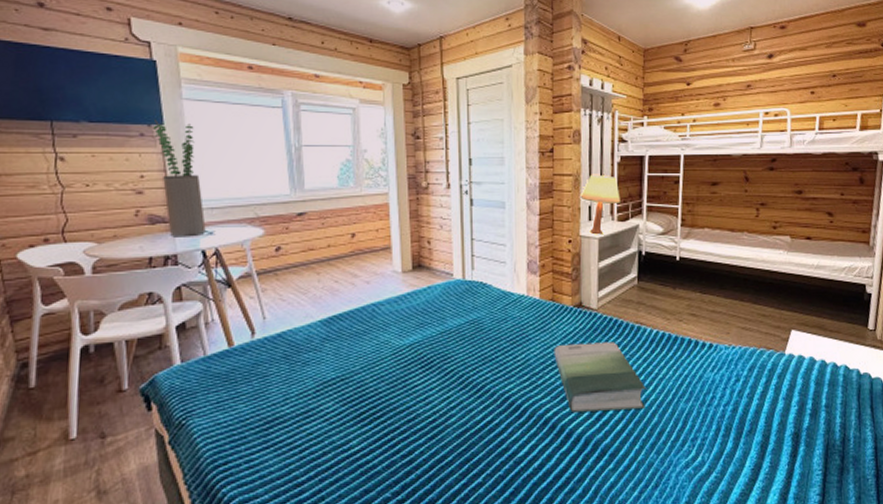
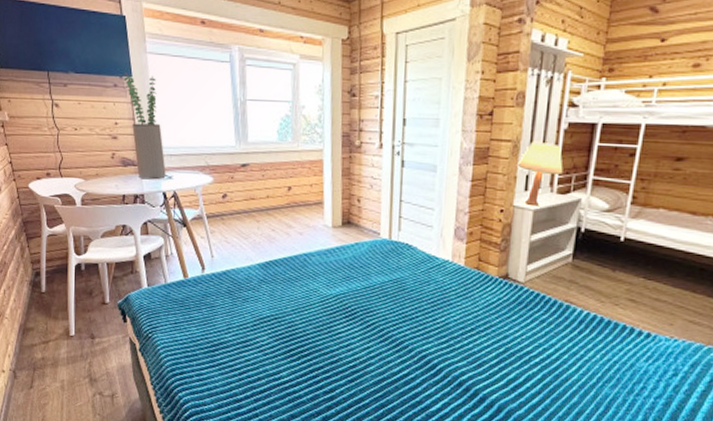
book: present [554,342,646,412] -> none [474,313,569,387]

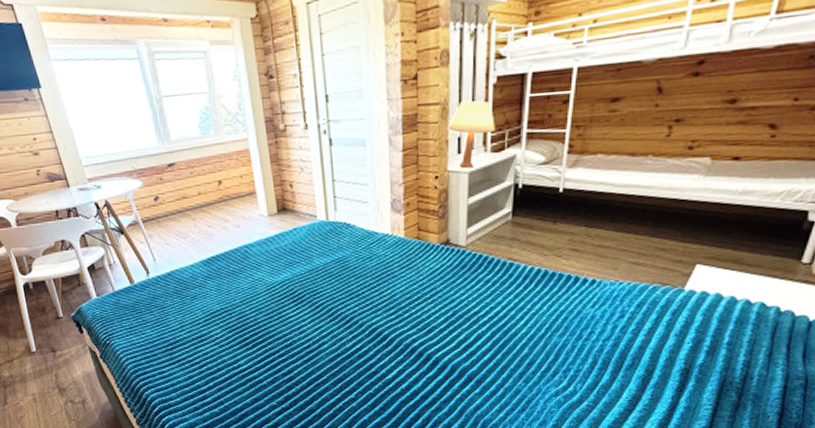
vase: present [123,71,166,180] -> none [33,83,95,192]

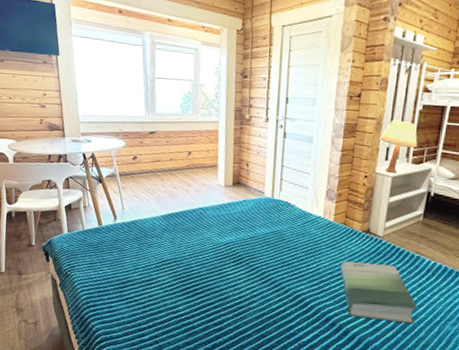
book: none [420,278,517,343] -> present [340,261,417,324]

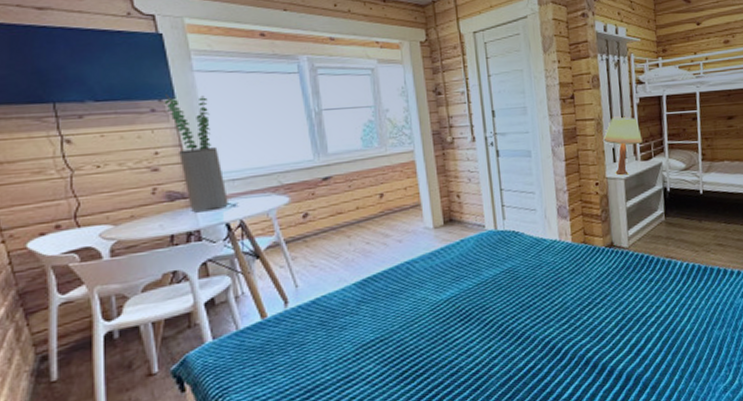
vase: none [52,50,86,143] -> present [164,93,228,213]
book: present [340,261,417,324] -> none [589,278,682,350]

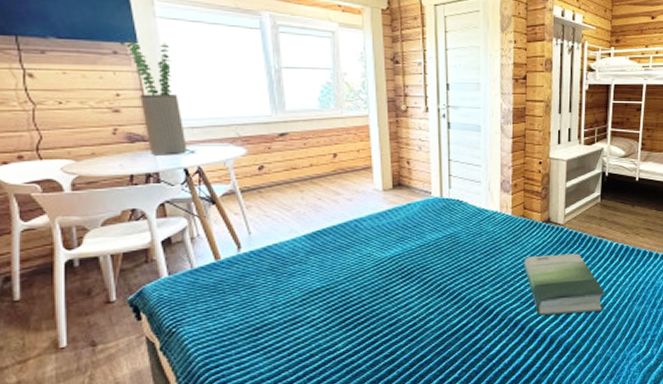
book: none [589,278,682,350] -> present [524,253,605,315]
table lamp: present [603,116,643,176] -> none [550,101,588,157]

